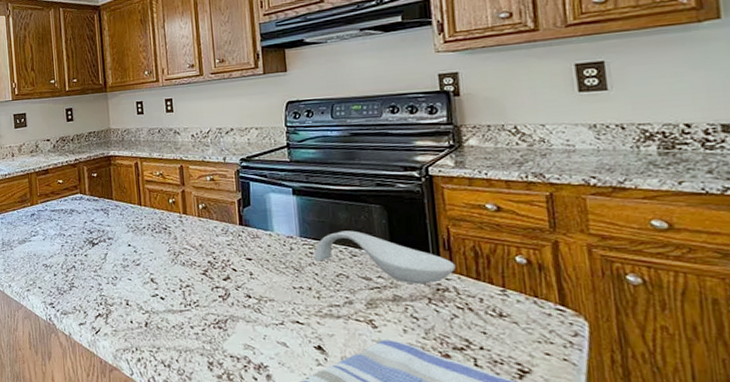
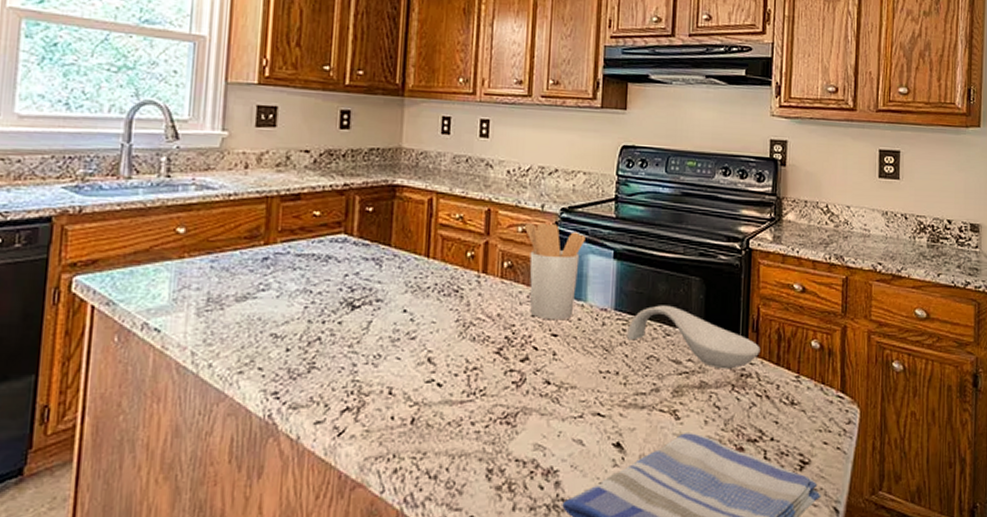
utensil holder: none [212,171,265,247] -> present [525,222,585,319]

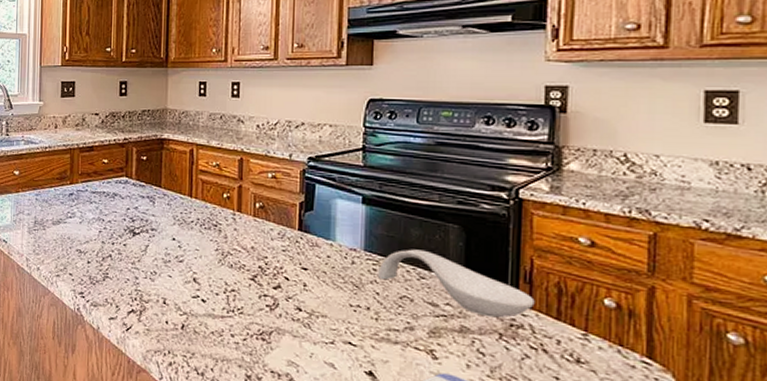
utensil holder: present [525,222,585,319] -> none [274,169,333,256]

